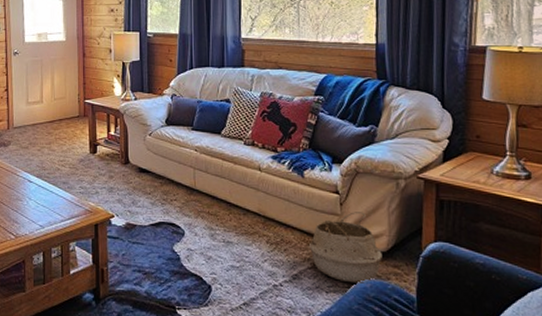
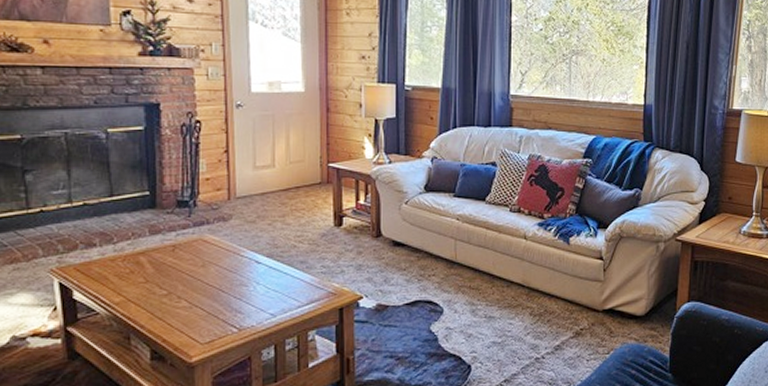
woven basket: present [308,212,382,283] -> none [571,277,641,349]

